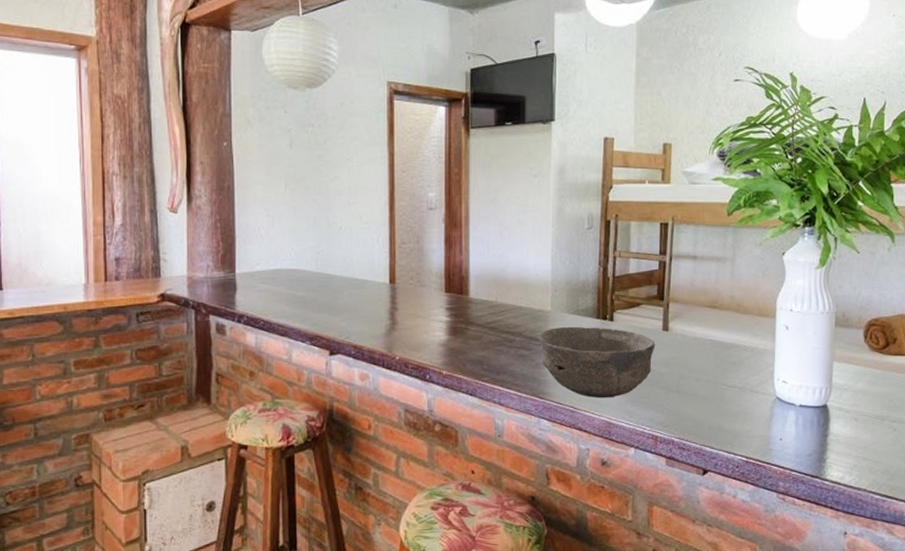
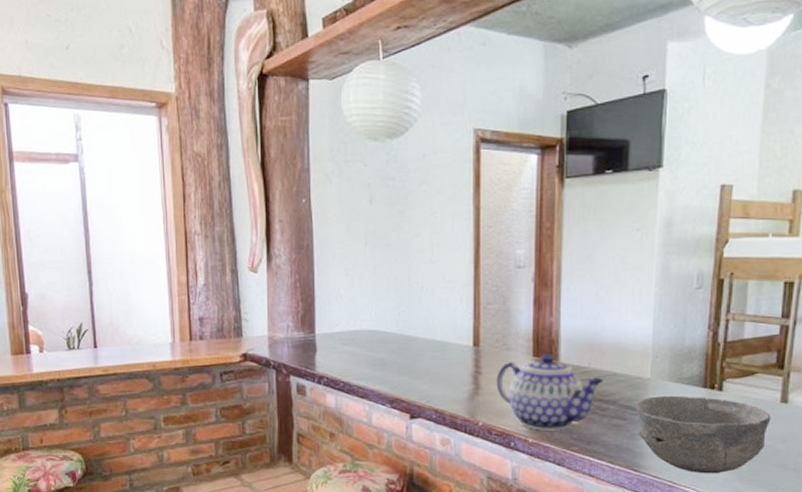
teapot: none [411,290,510,363] -> present [496,354,604,431]

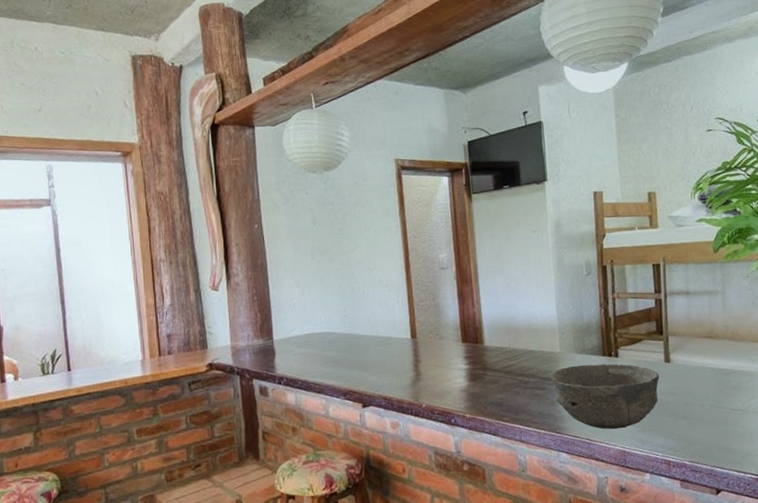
teapot: present [496,354,604,431] -> none [433,339,523,406]

